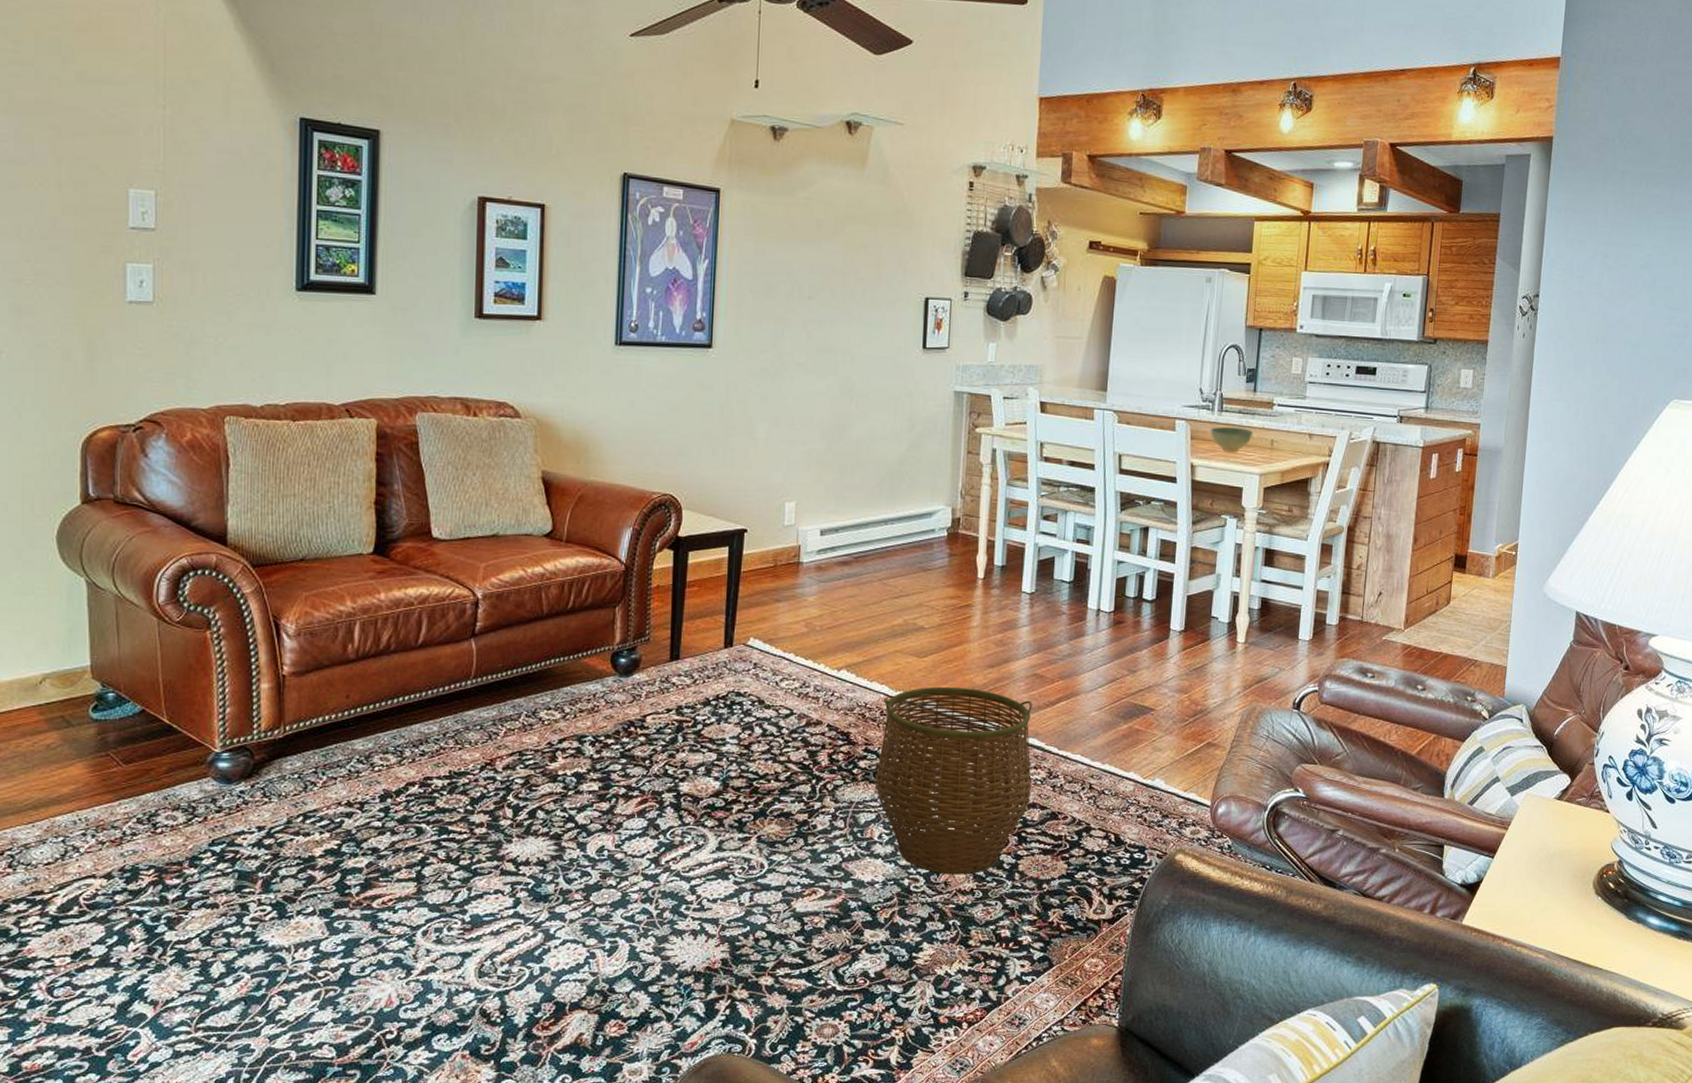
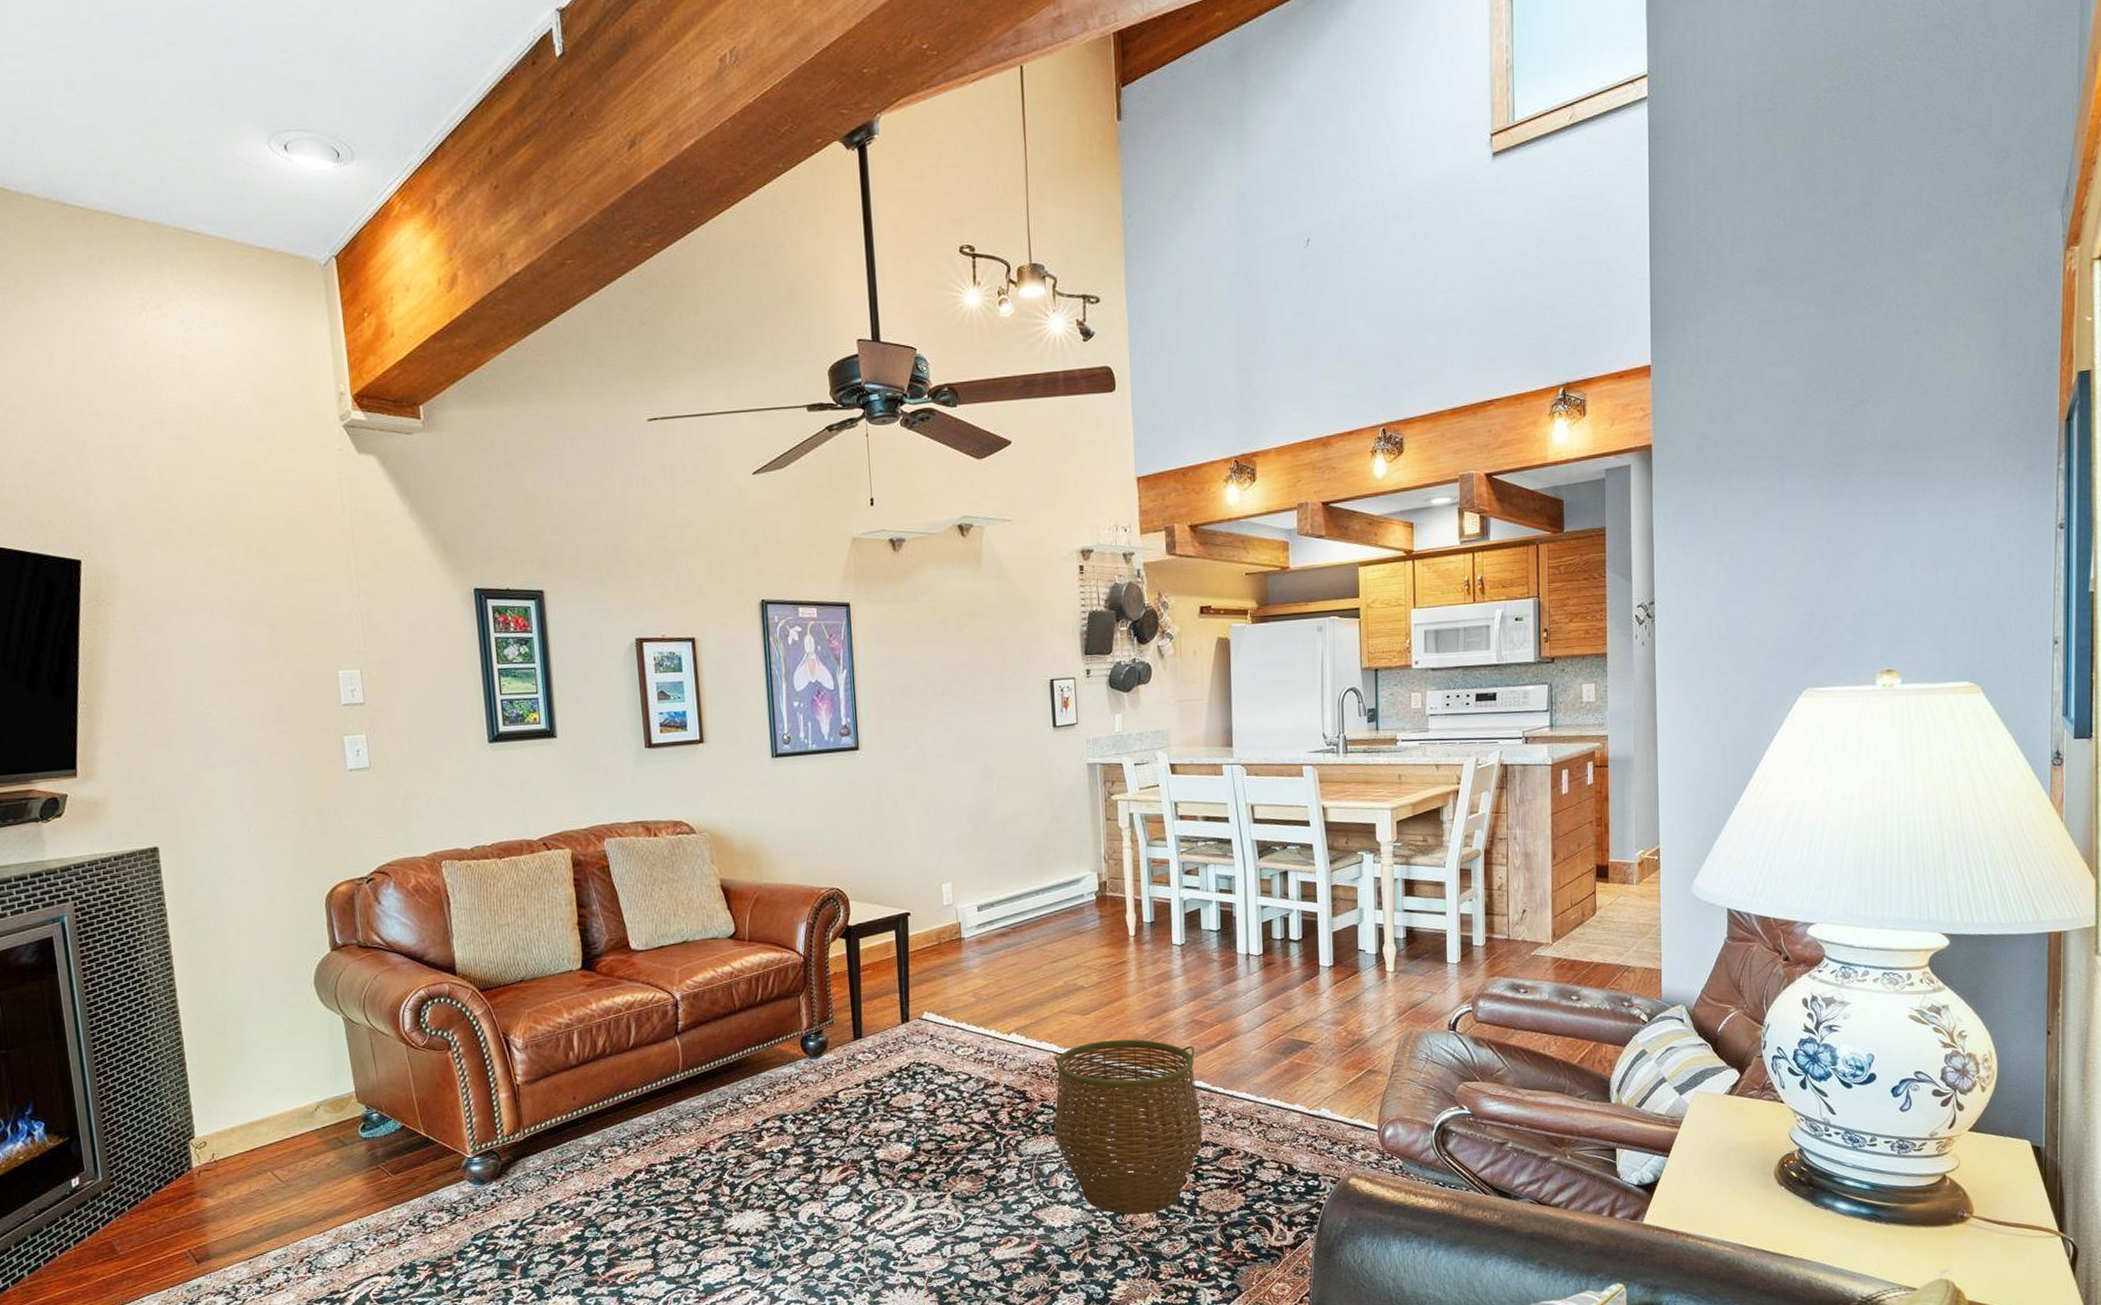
bowl: present [1210,426,1254,453] -> none [1337,766,1380,792]

